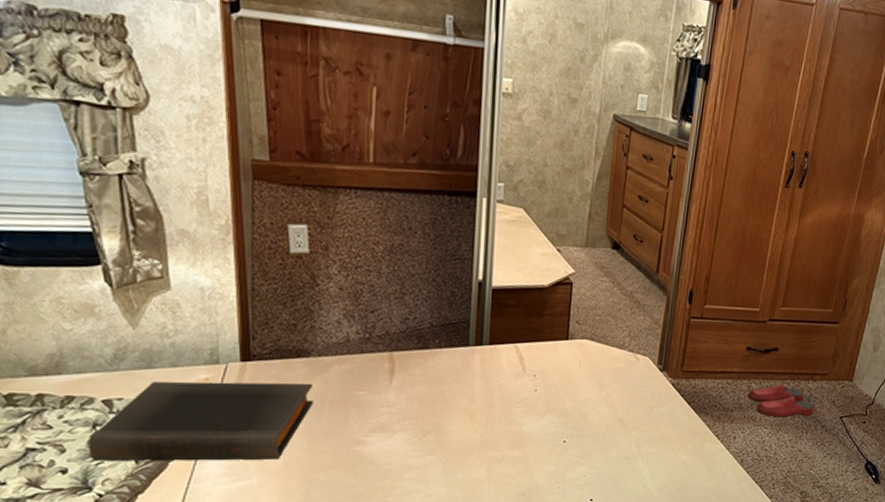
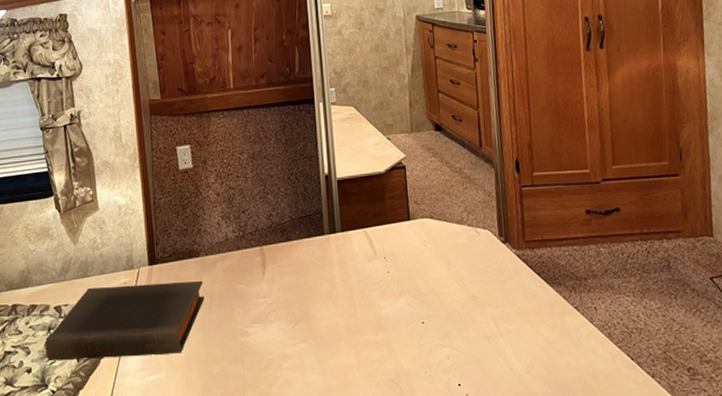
slippers: present [748,384,815,418] -> none [599,246,678,283]

